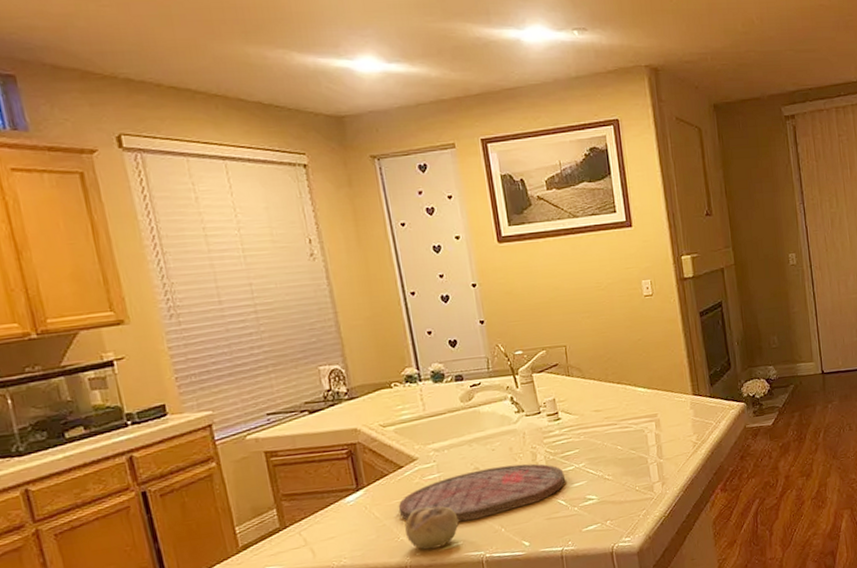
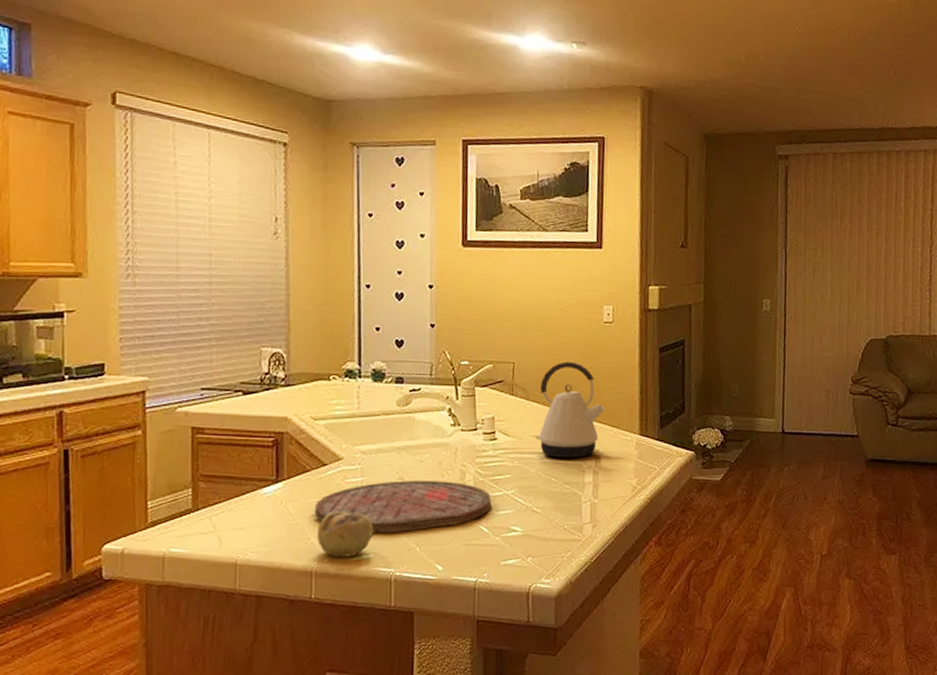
kettle: none [593,337,658,428] -> present [536,361,605,458]

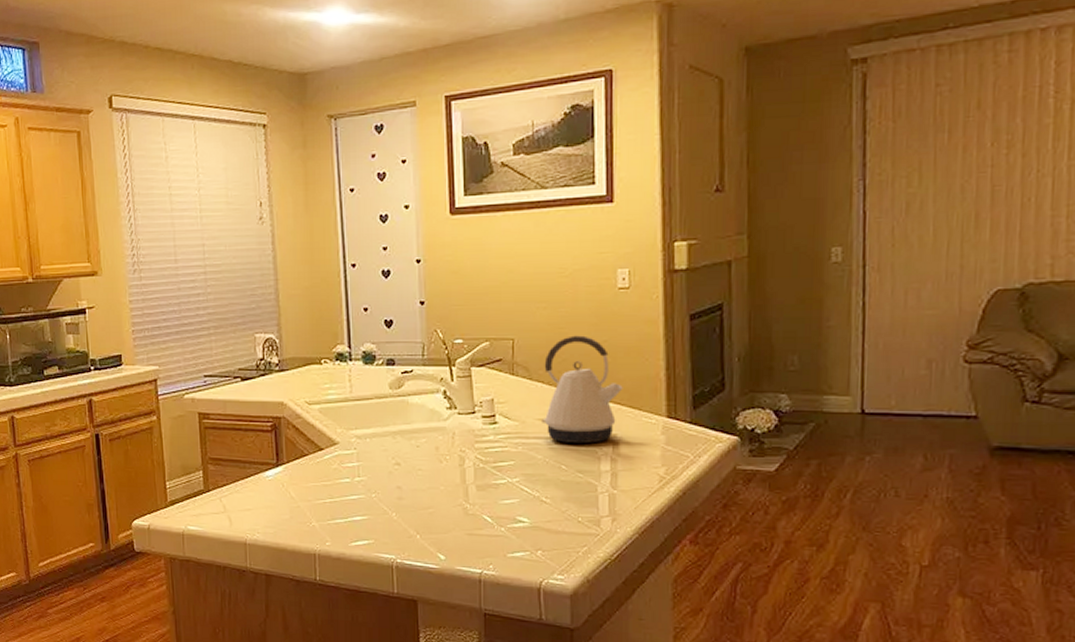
cutting board: present [314,480,491,533] -> none [314,466,494,520]
fruit: present [317,512,374,558] -> none [318,496,372,543]

